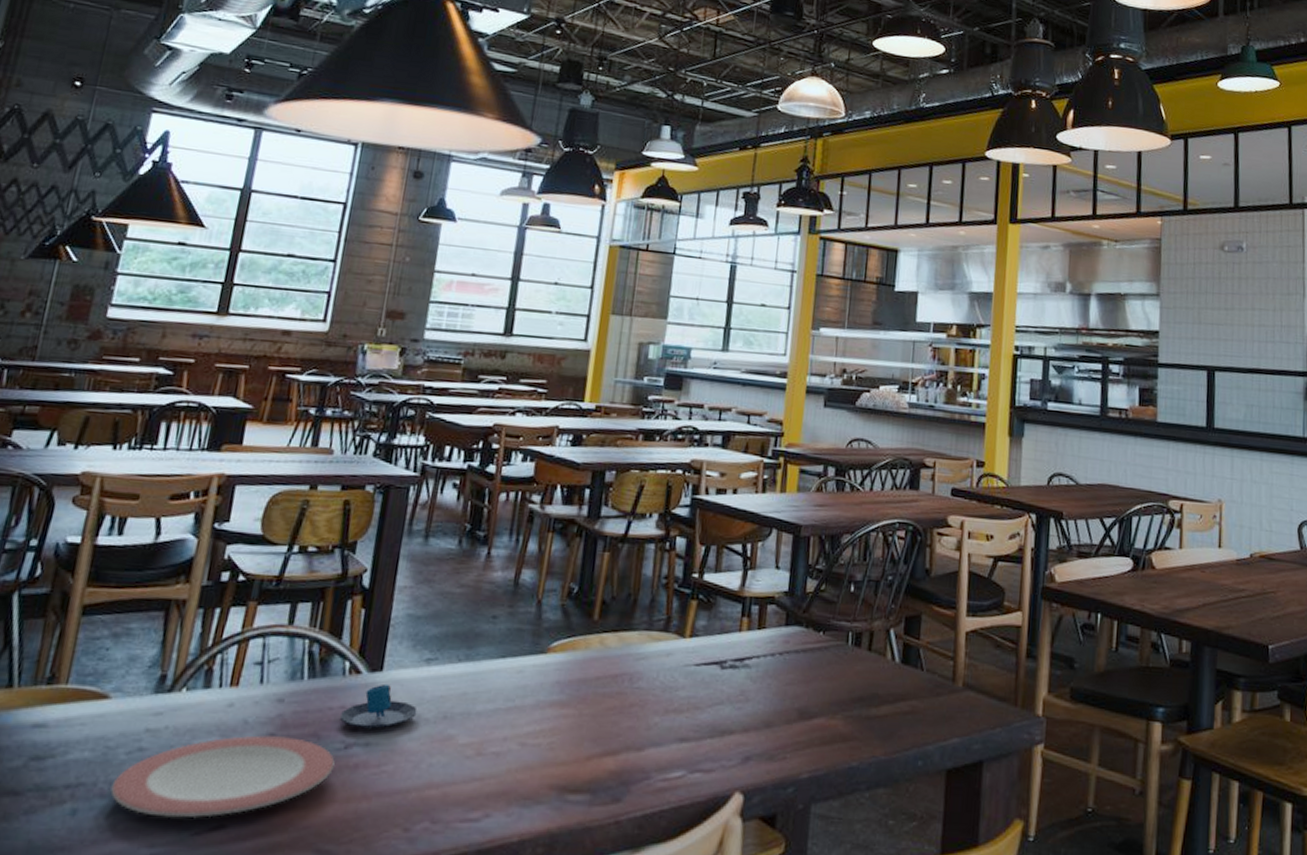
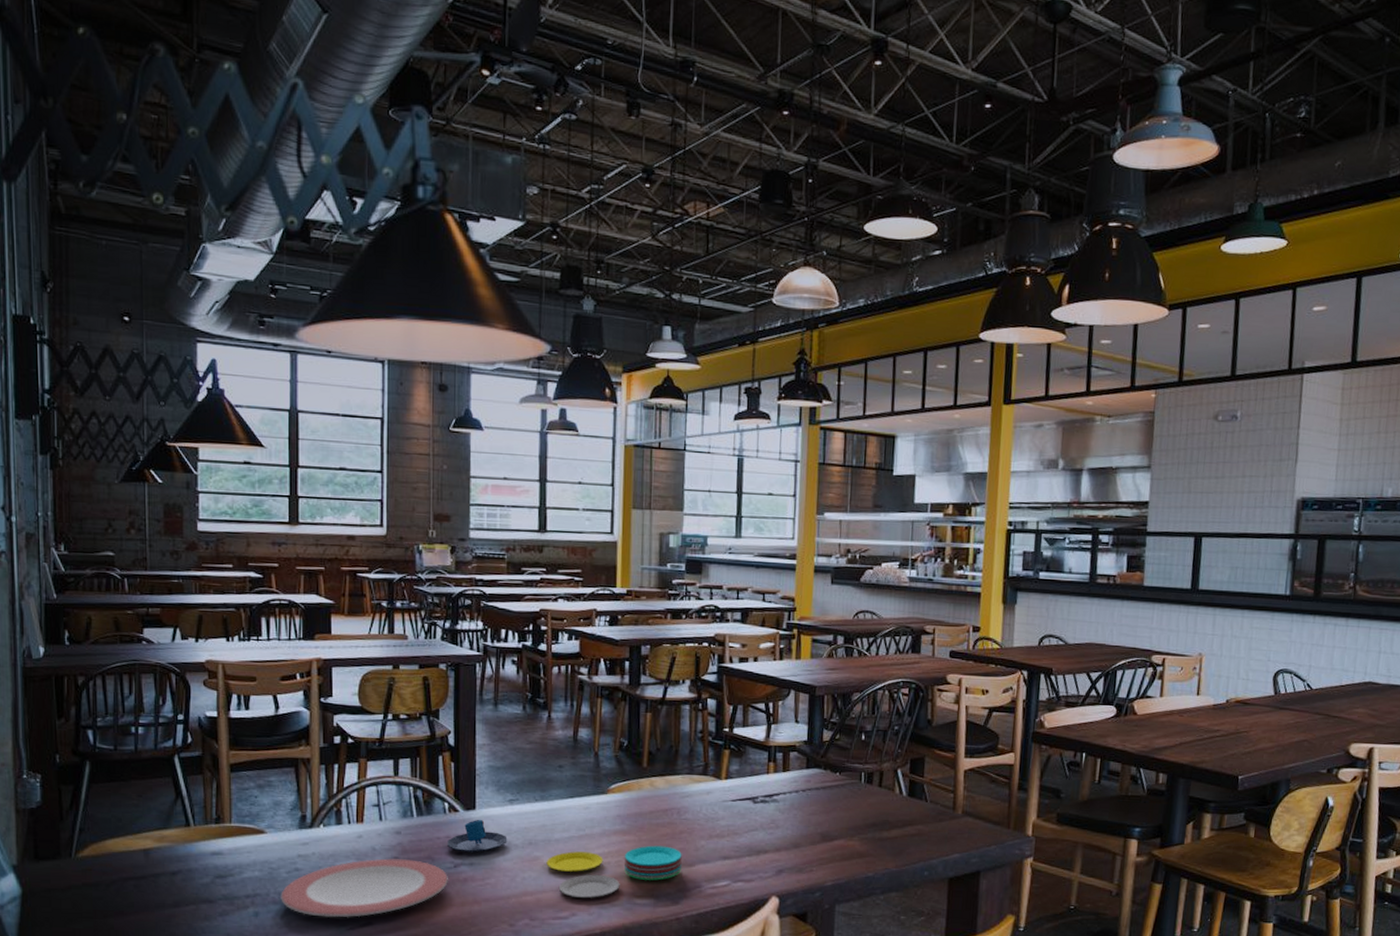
plate: none [461,722,630,794] -> present [546,845,682,899]

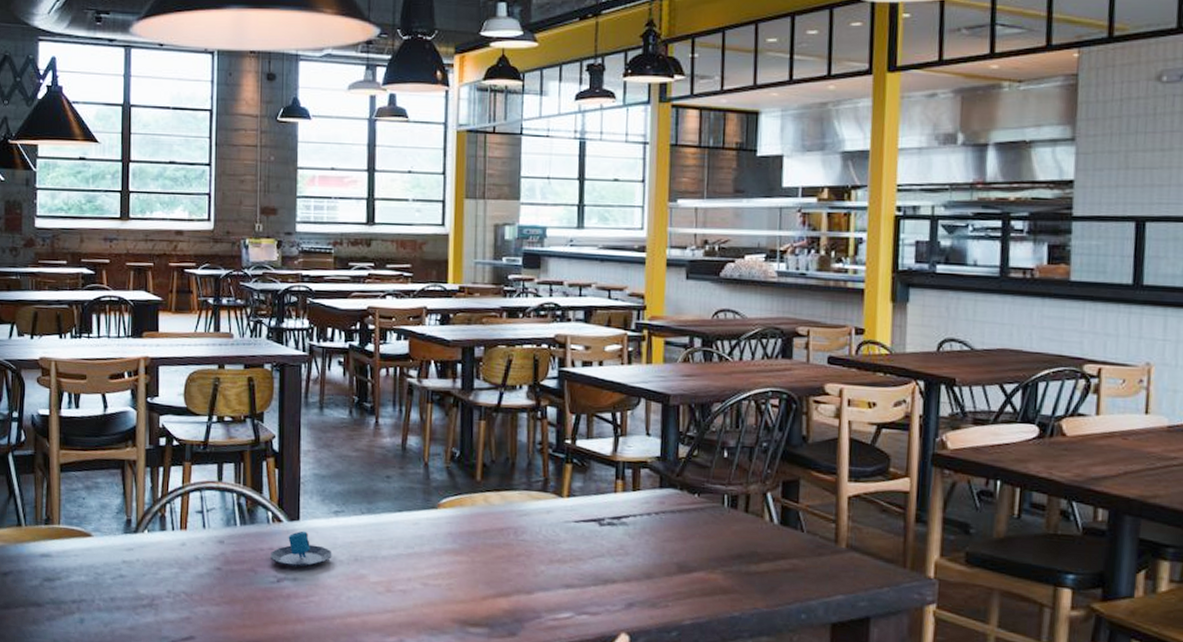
plate: present [281,858,448,918] -> none [105,569,271,630]
plate: present [546,845,682,899] -> none [373,568,519,624]

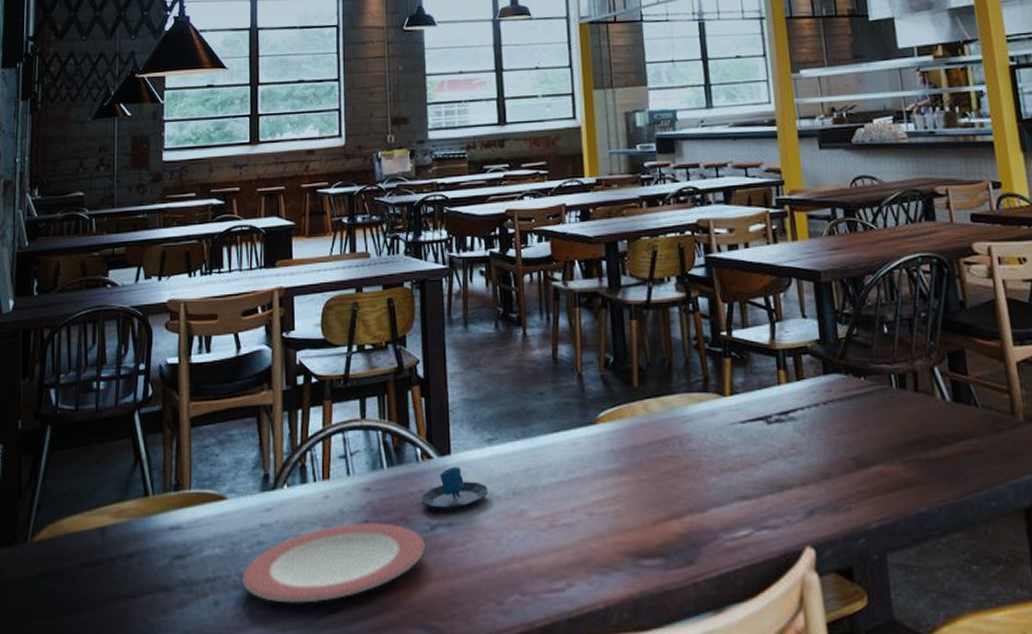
plate: none [105,569,271,630] -> present [242,523,425,603]

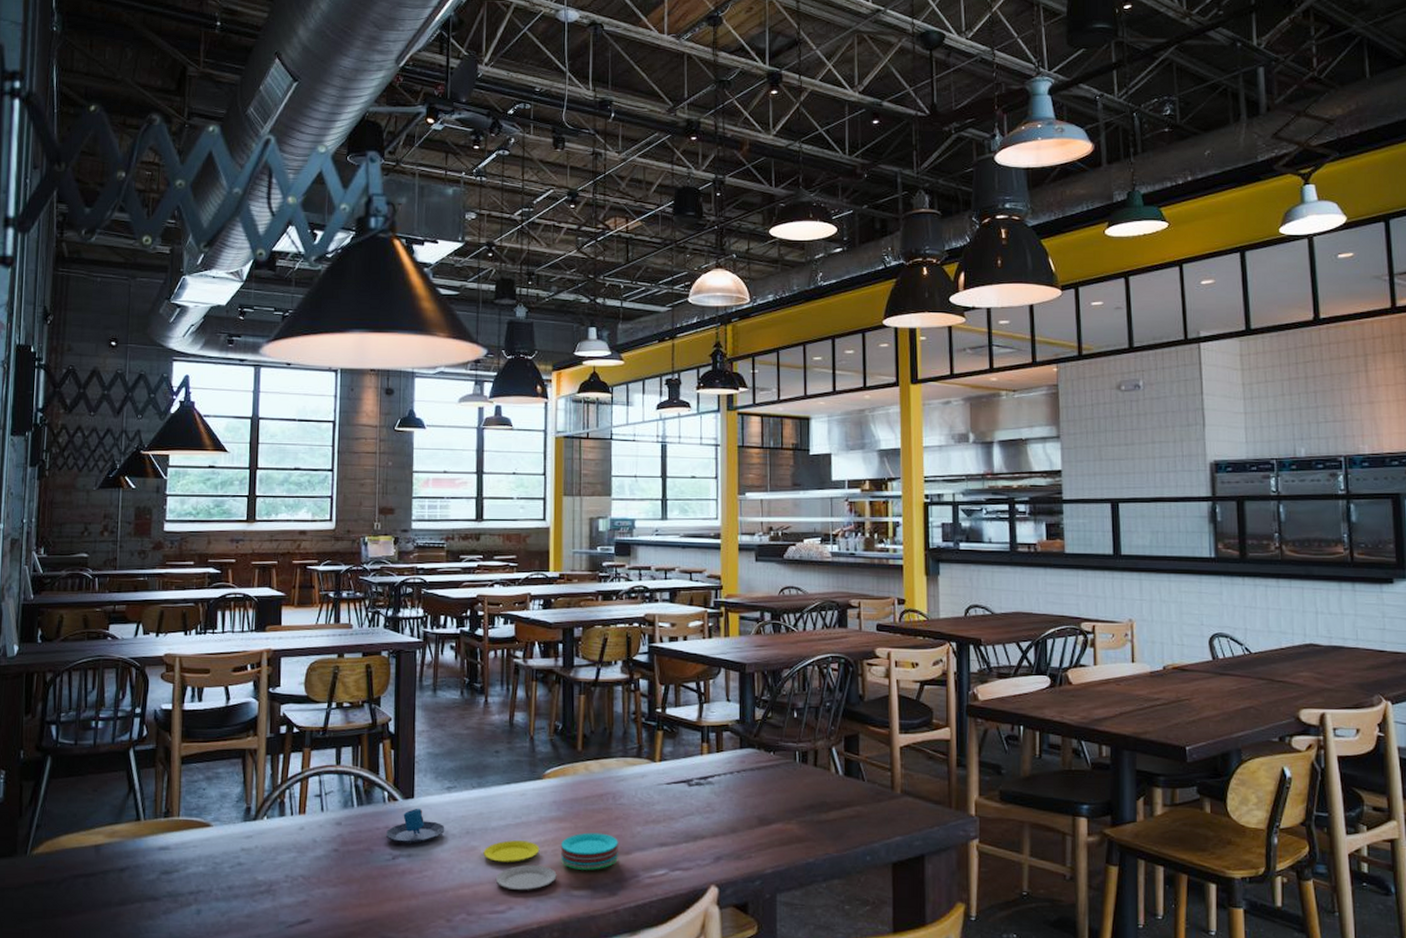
plate: present [242,523,425,603] -> none [223,851,386,915]
plate: none [534,487,692,563] -> present [483,832,618,891]

